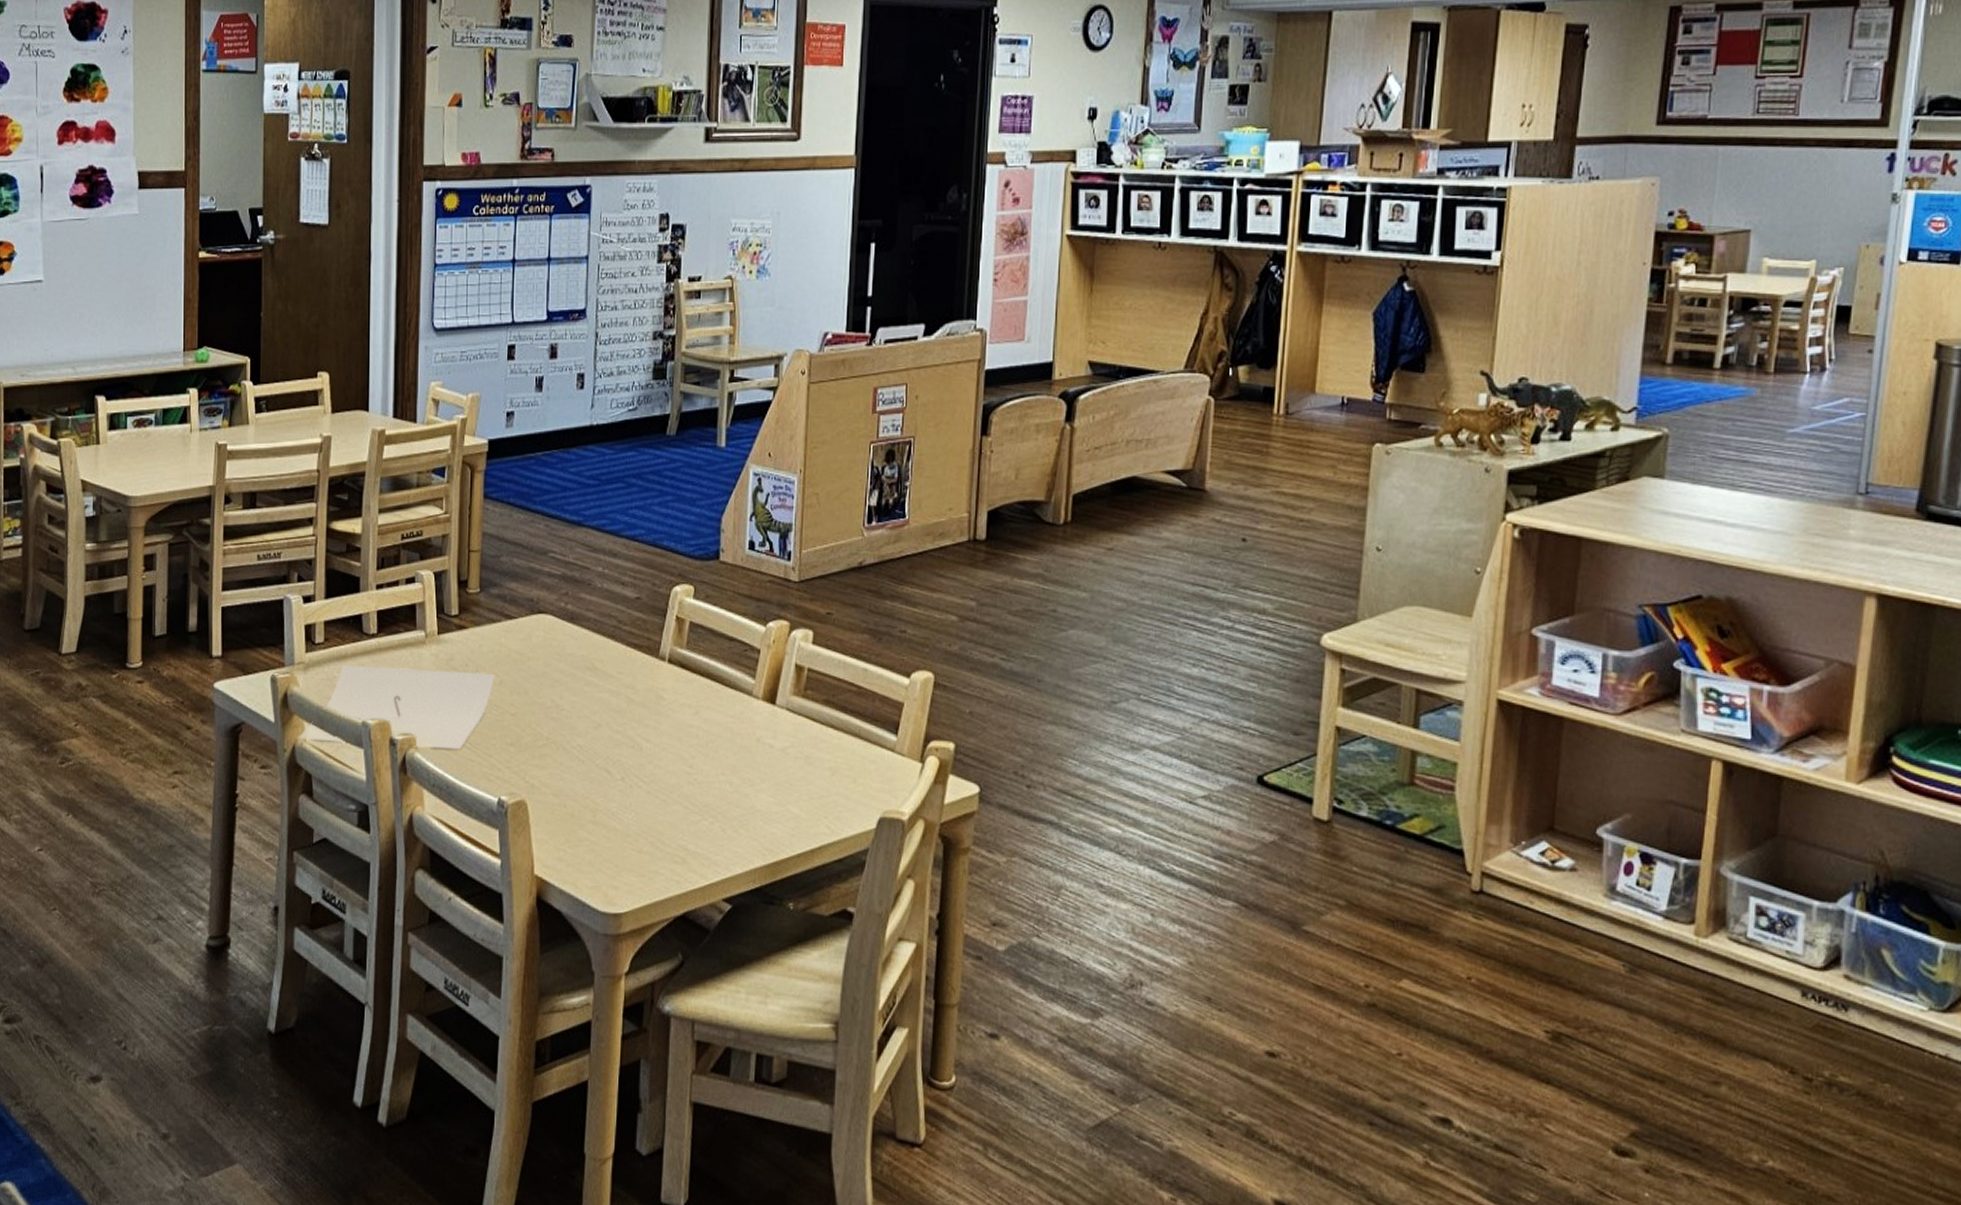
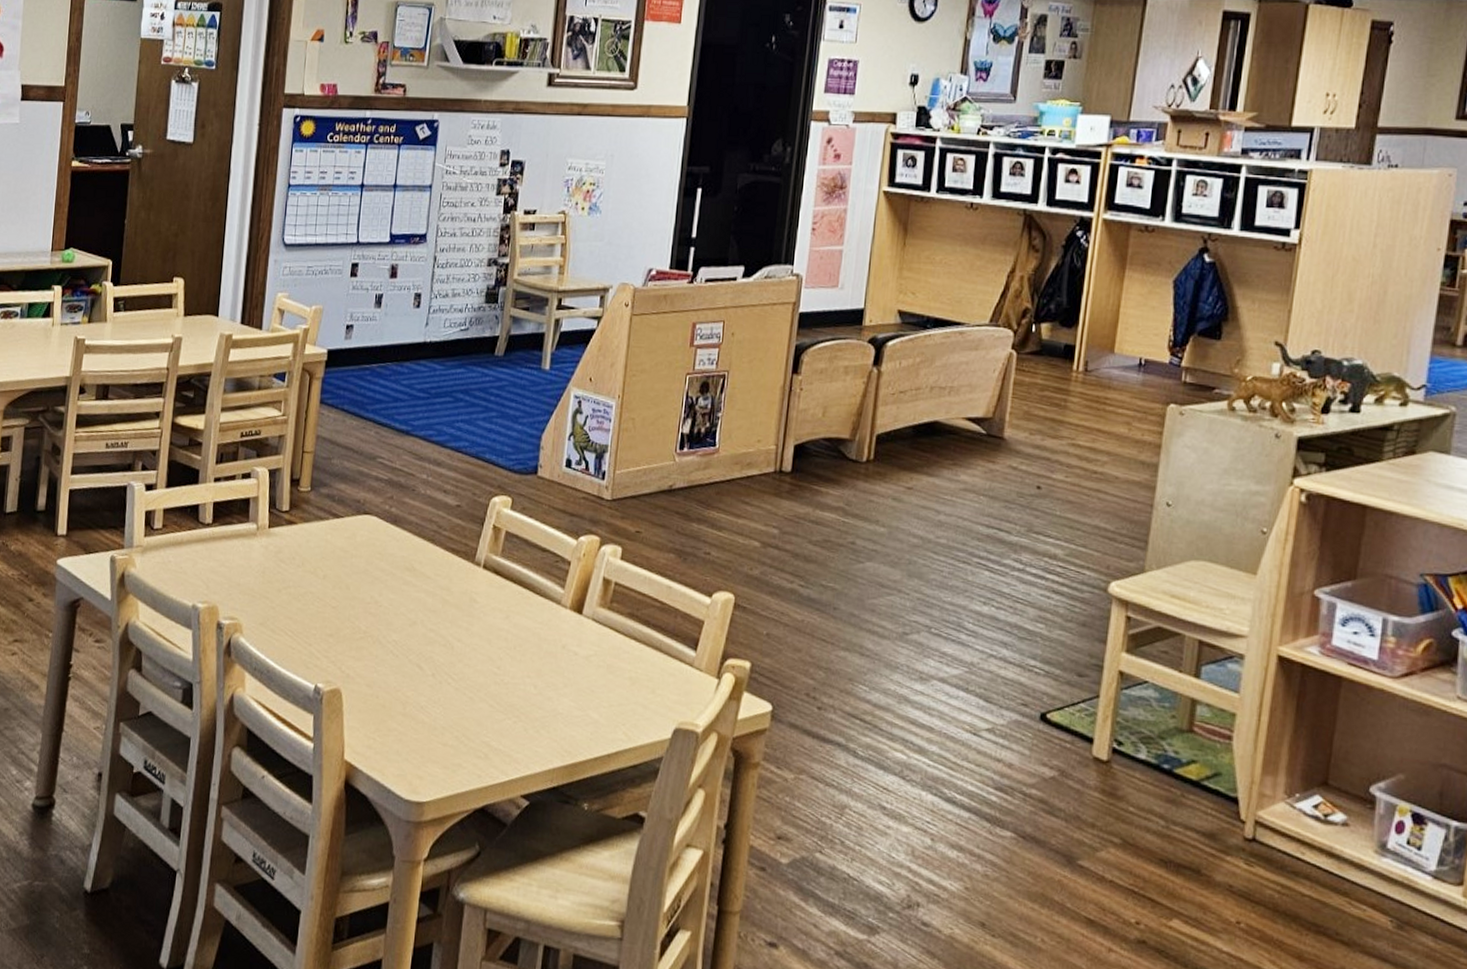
paper sheet: present [297,665,496,750] -> none [131,551,320,637]

